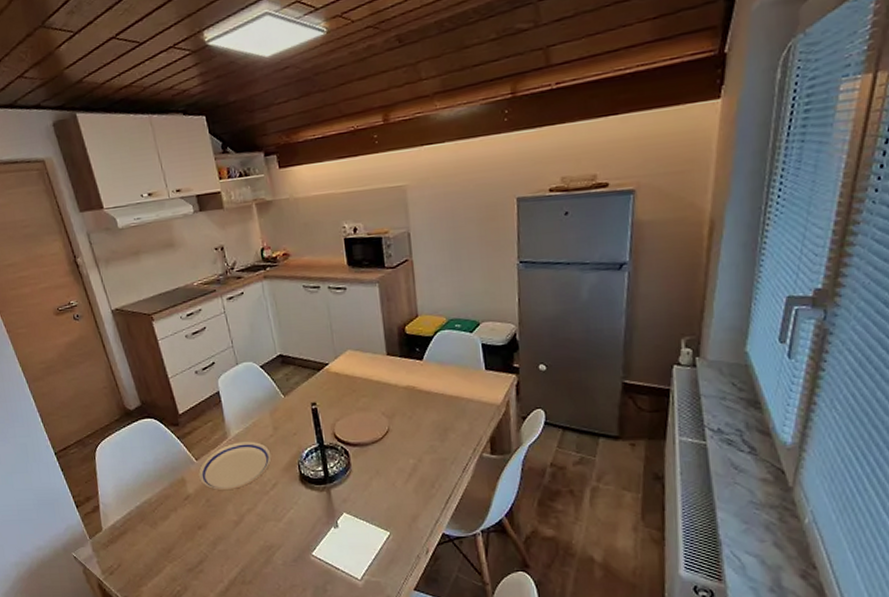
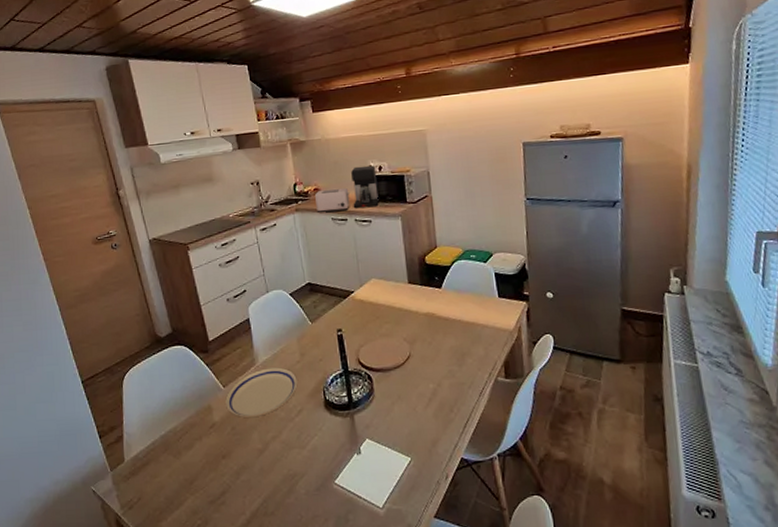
toaster: none [283,252,323,281] -> present [314,187,350,214]
coffee maker: none [323,226,355,275] -> present [351,165,380,209]

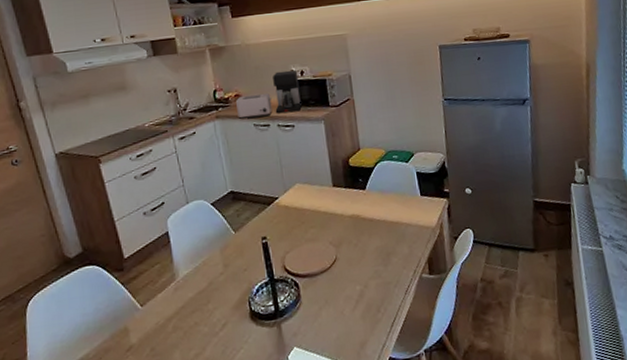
plate: present [225,367,298,418] -> none [143,280,221,338]

